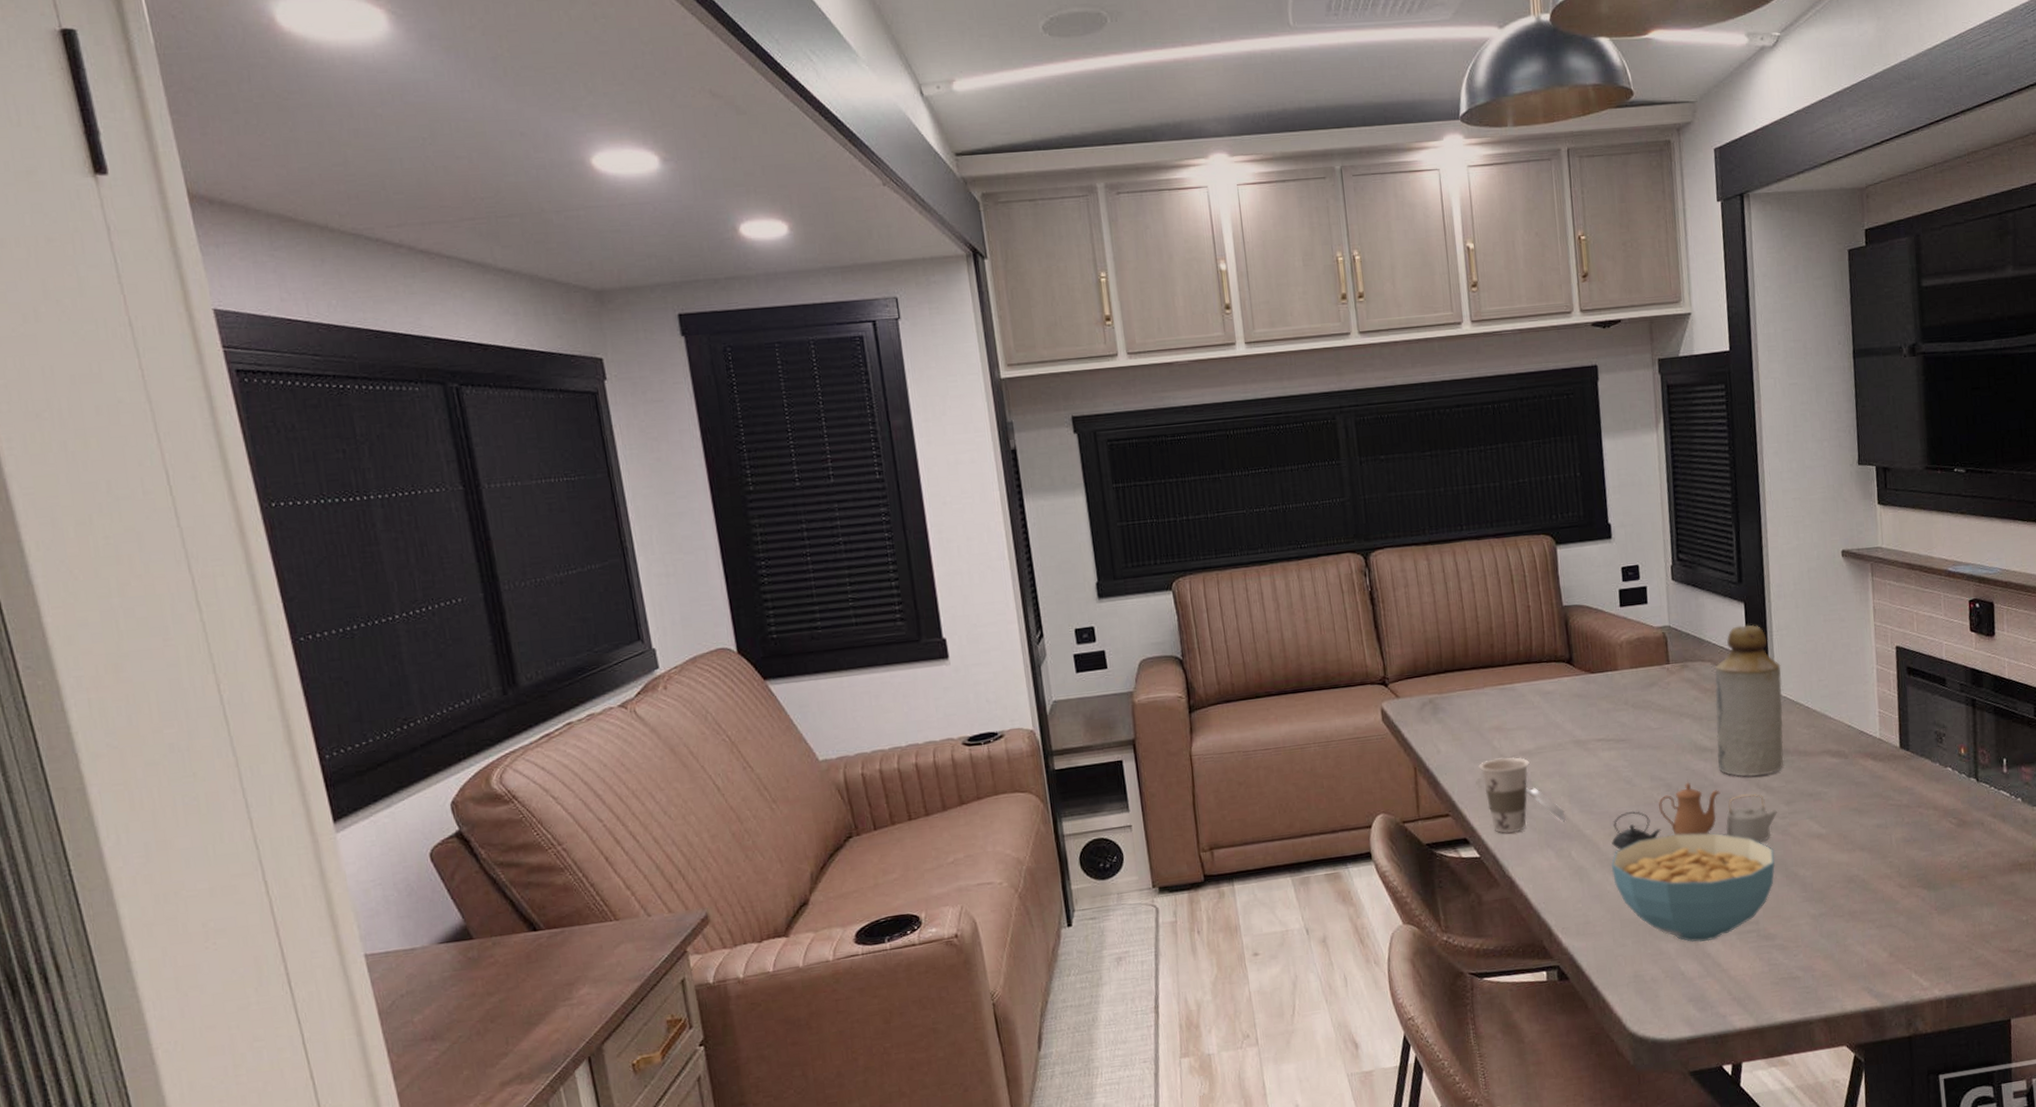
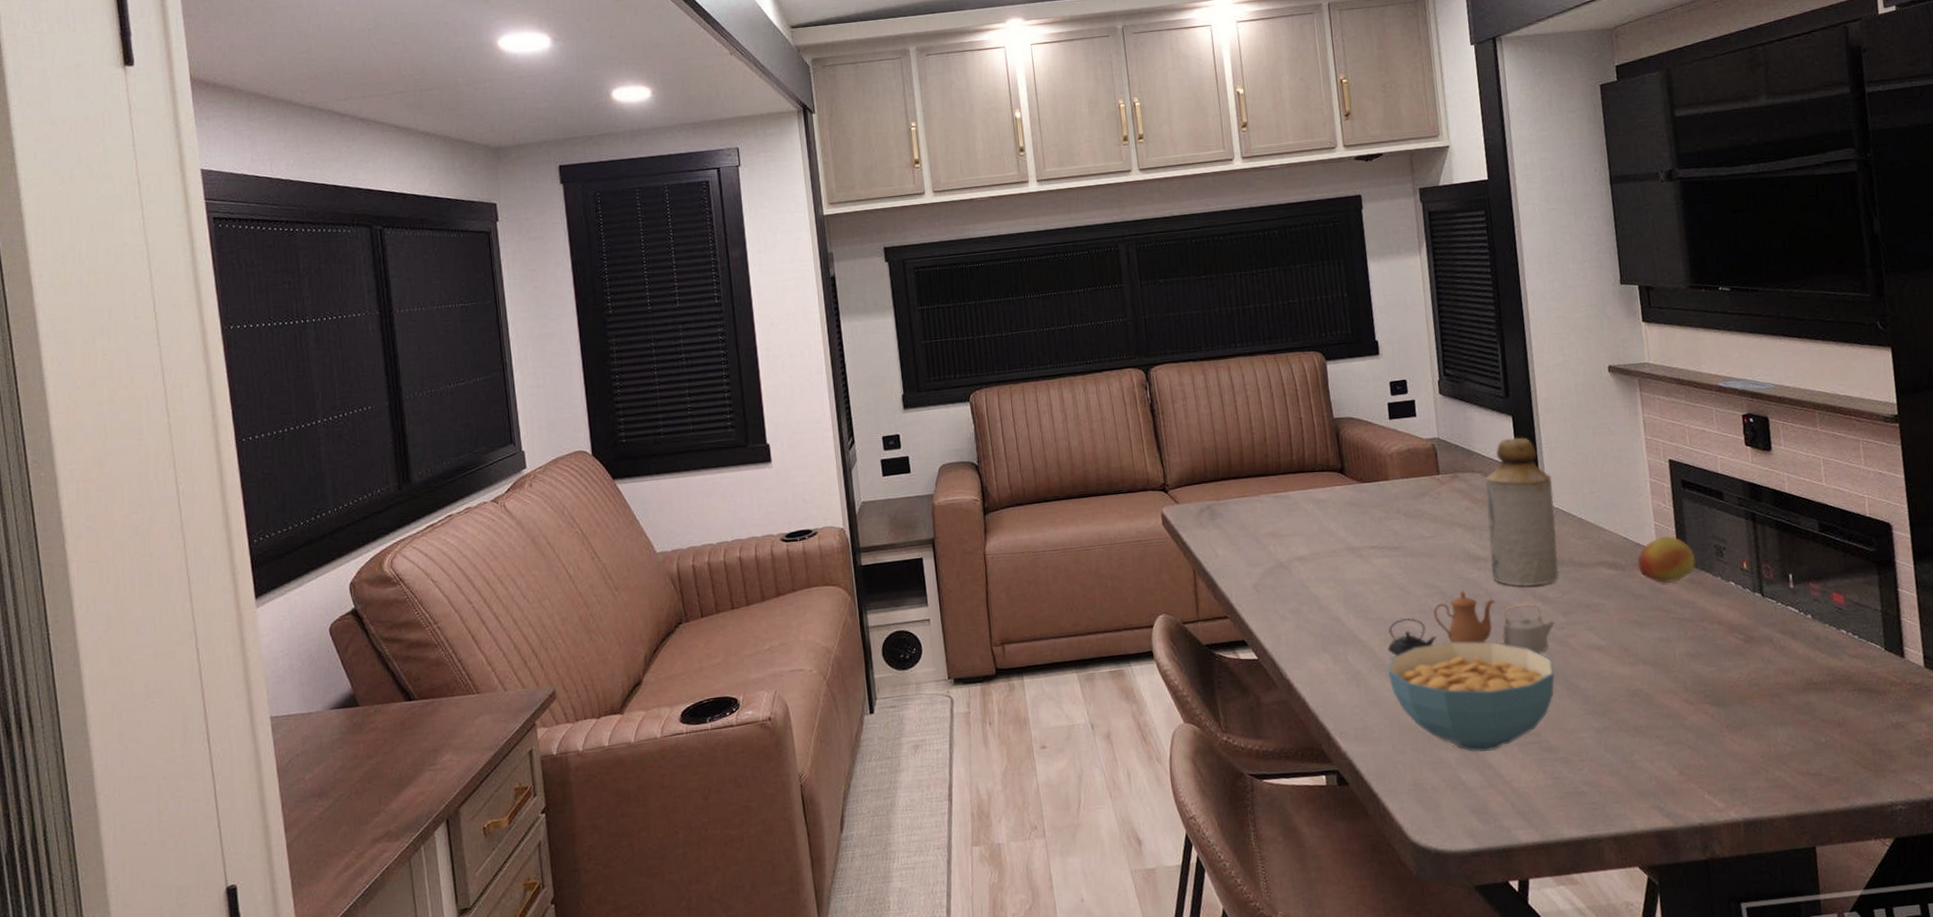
cup: present [1478,757,1566,833] -> none [1255,562,1341,636]
fruit: none [1861,723,1916,770] -> present [1638,536,1696,583]

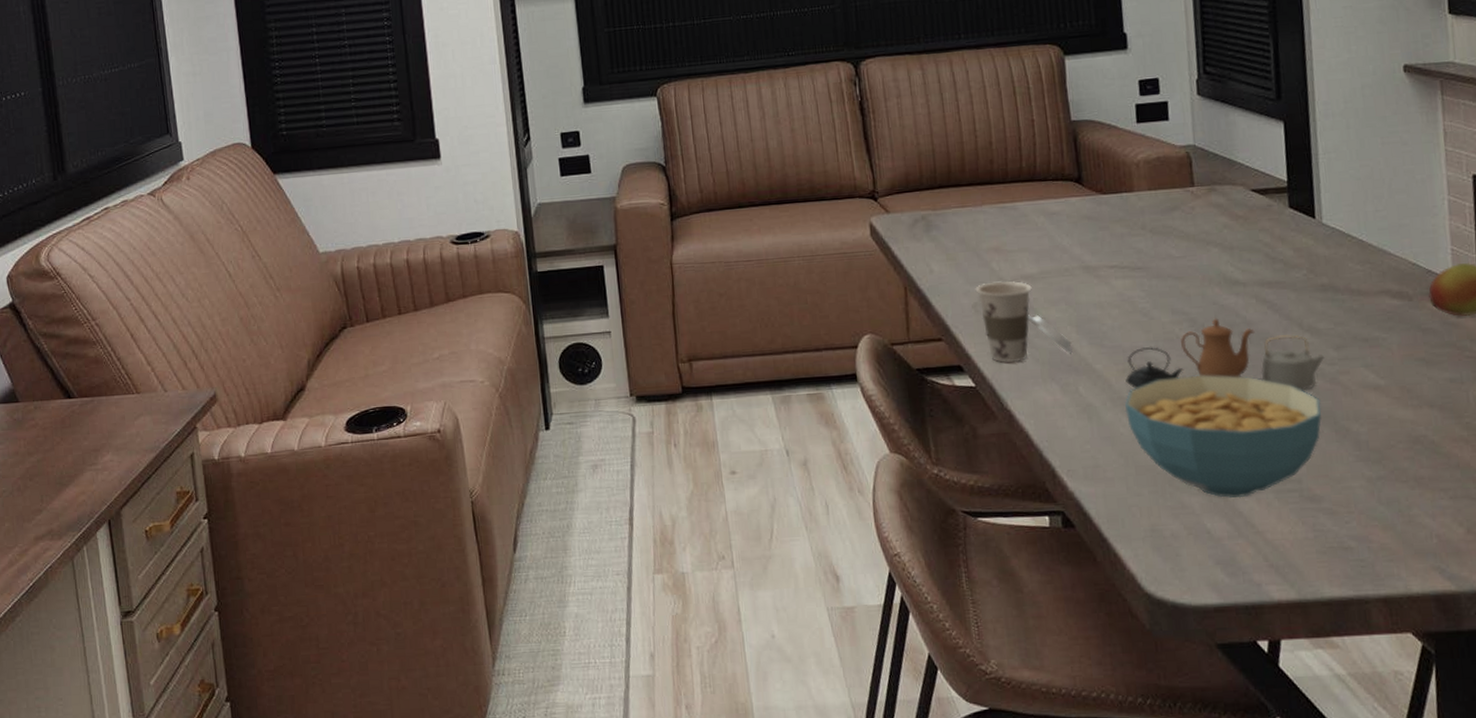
cup: none [1255,562,1341,636] -> present [975,281,1073,363]
bottle: present [1485,437,1559,586] -> none [1248,146,1333,315]

